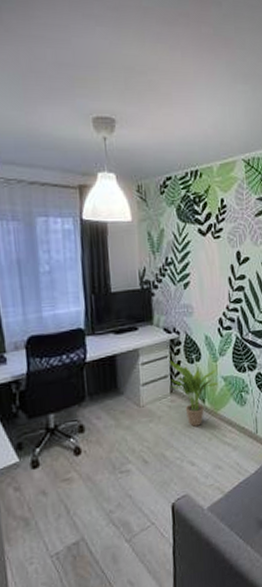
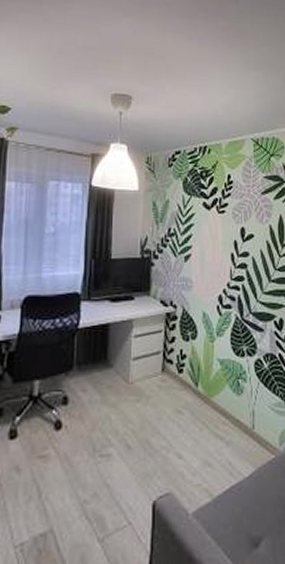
potted plant: present [169,359,220,427] -> none [163,334,215,413]

